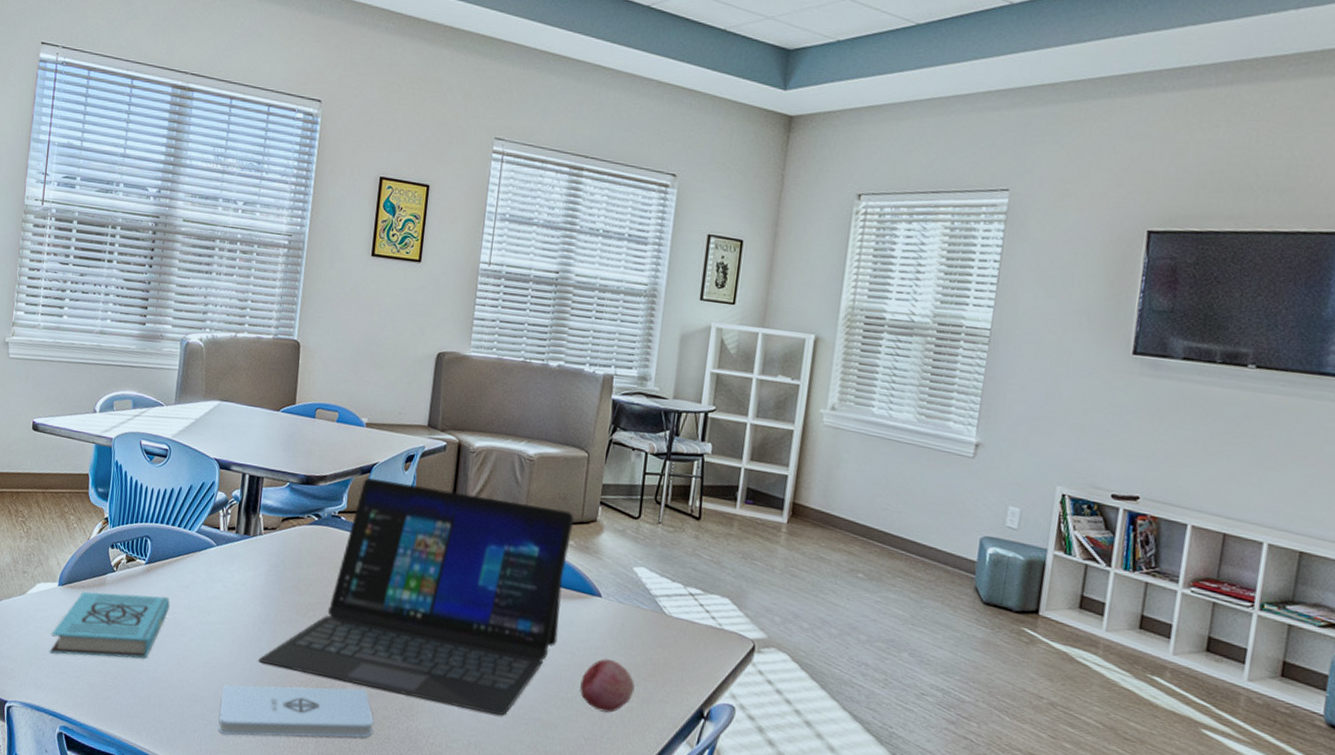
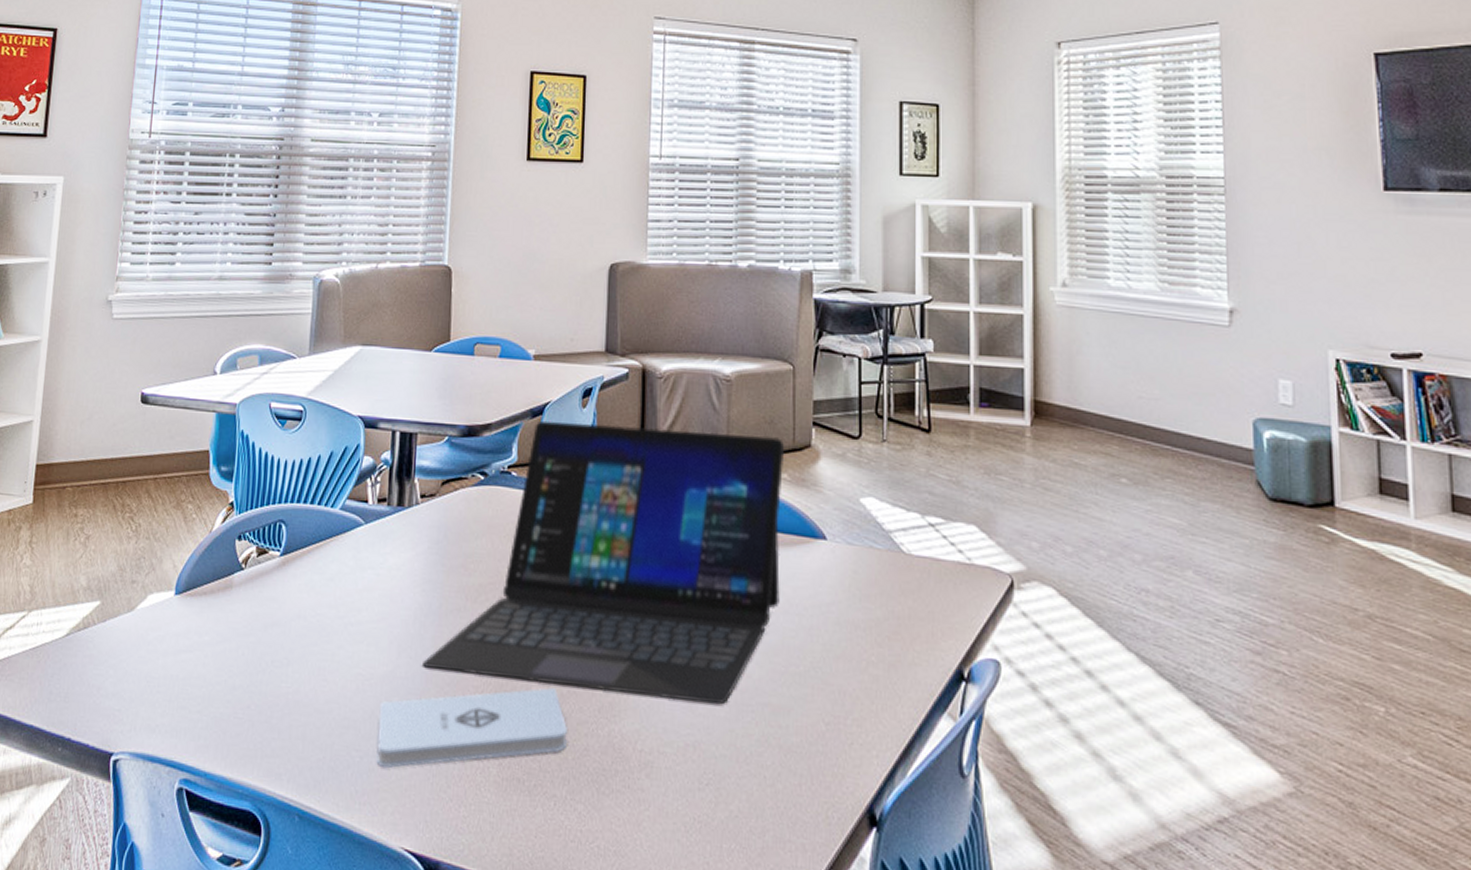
book: present [49,591,170,659] -> none [165,595,312,684]
fruit: present [580,659,635,713] -> none [813,617,878,686]

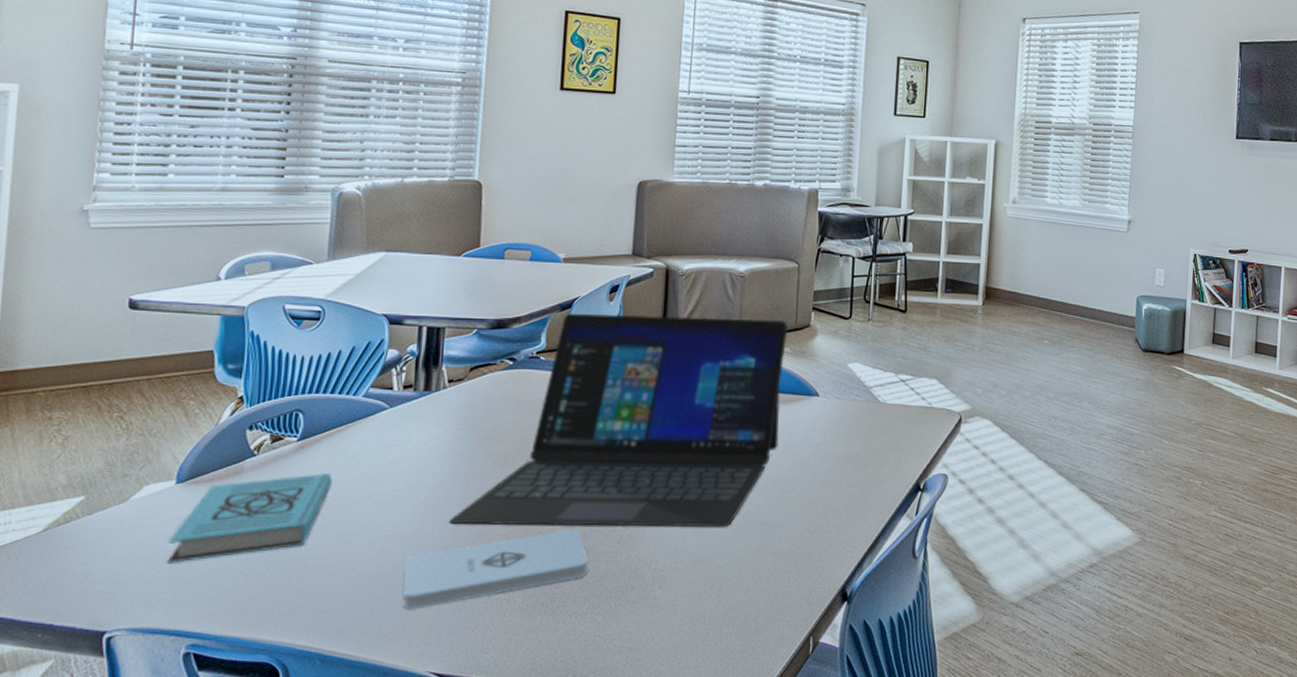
book: none [165,595,312,684] -> present [166,473,333,563]

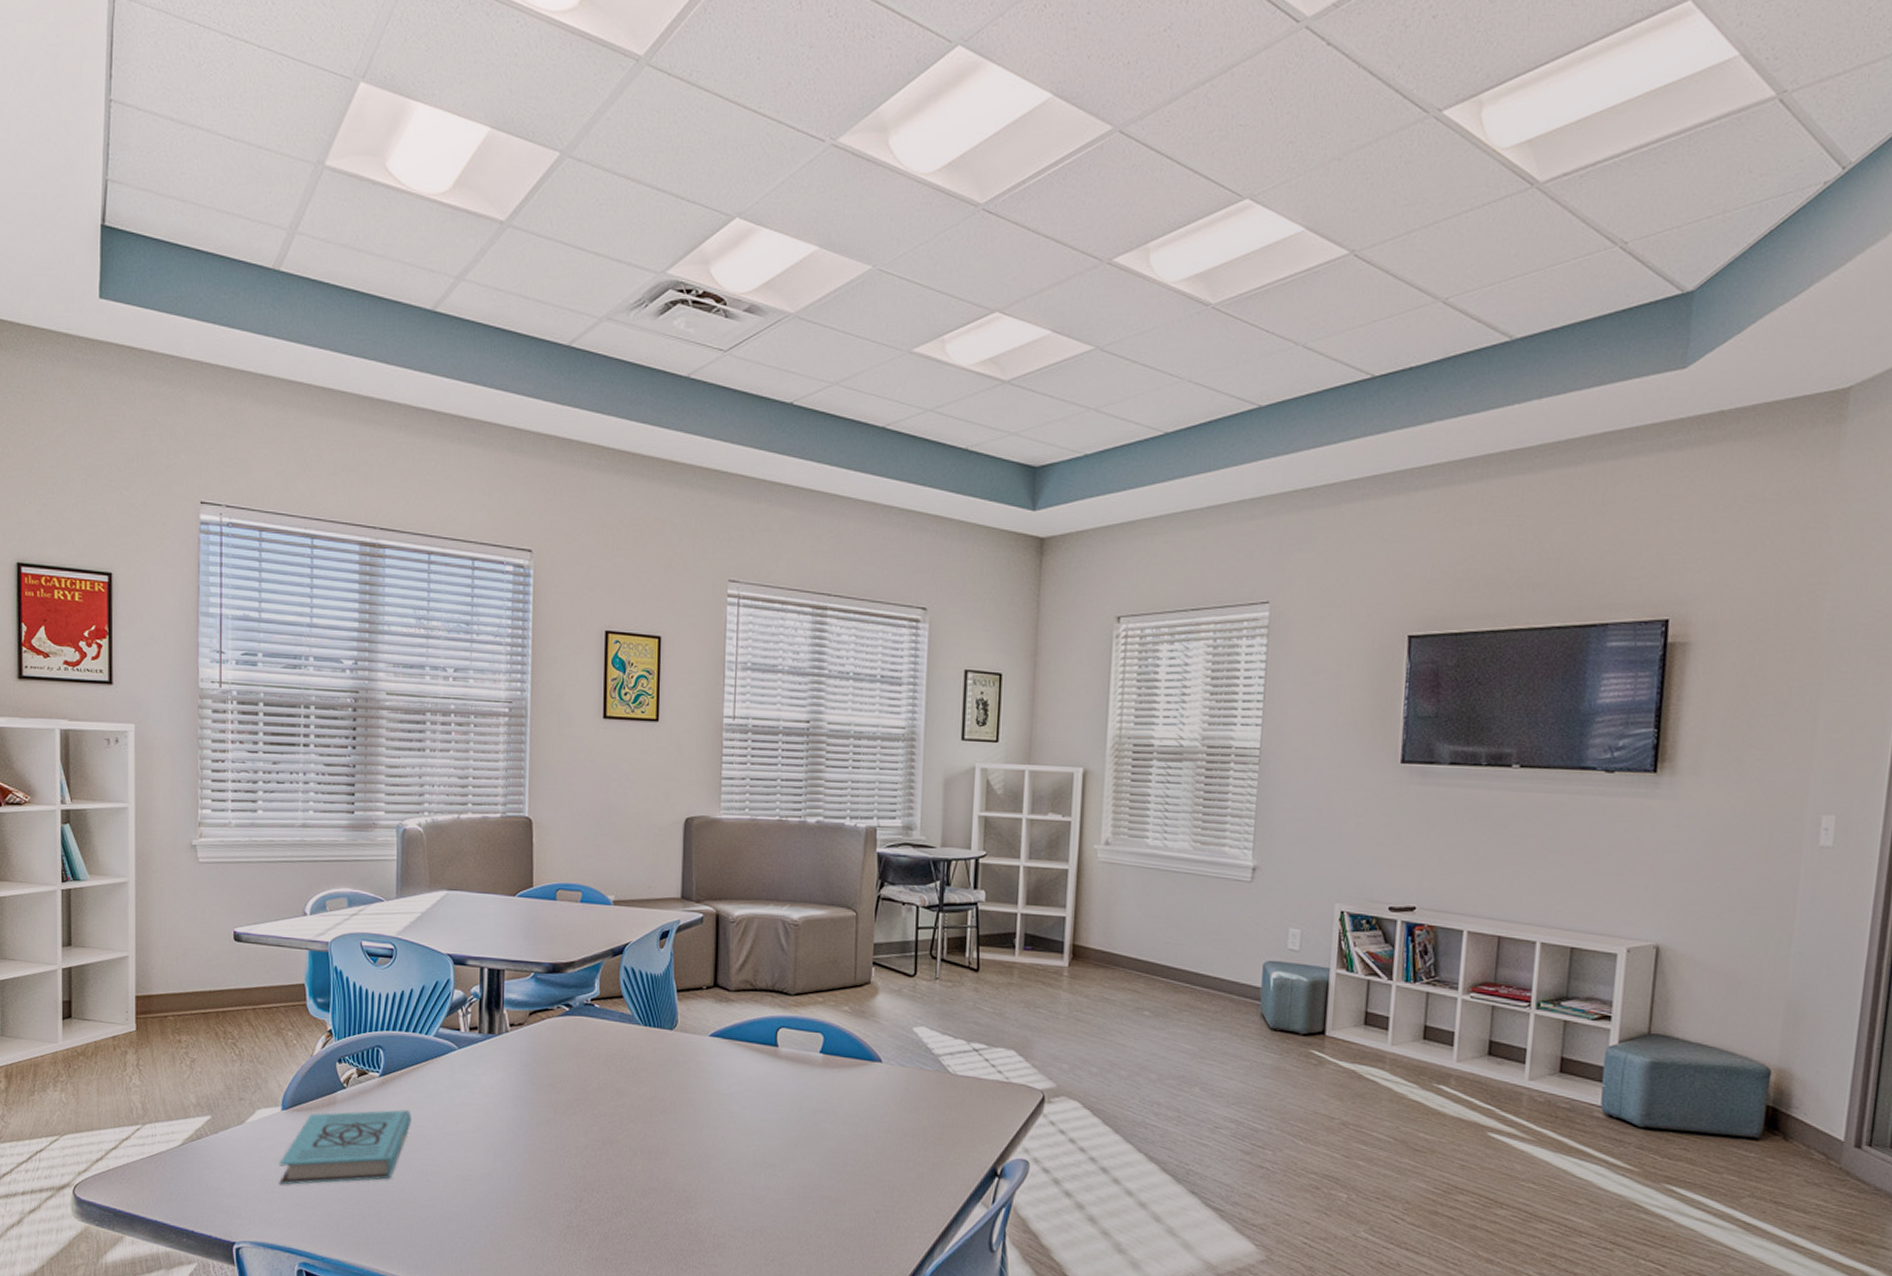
notepad: present [402,529,589,609] -> none [478,1185,649,1251]
laptop: present [450,313,789,528] -> none [517,959,847,1198]

